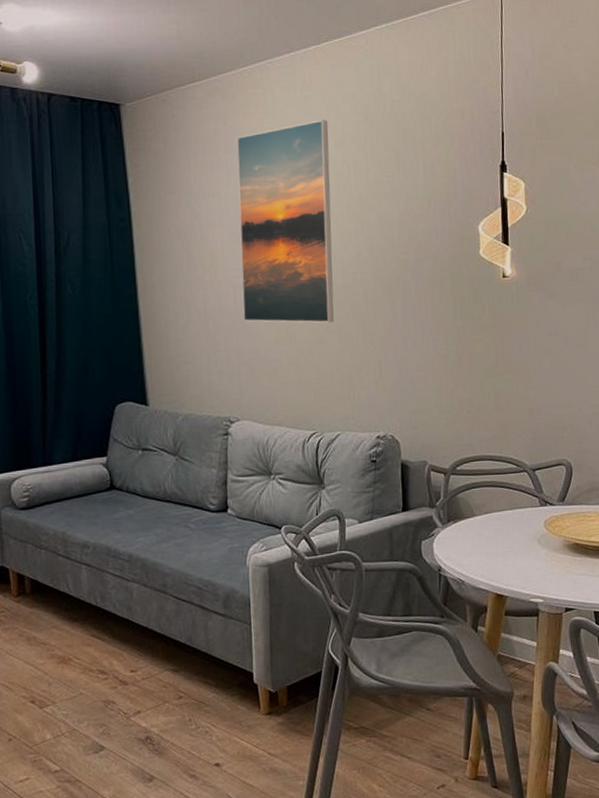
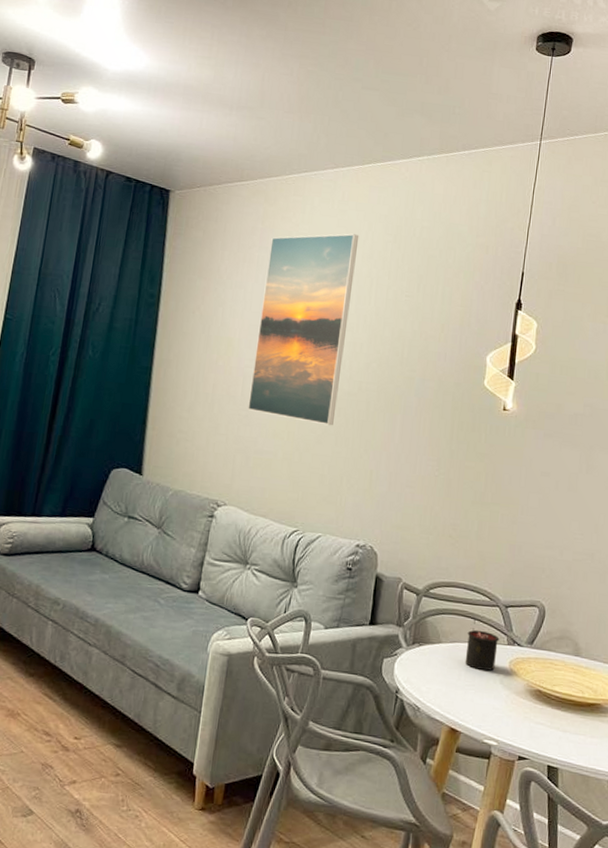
candle: none [499,488,532,535] -> present [465,619,500,671]

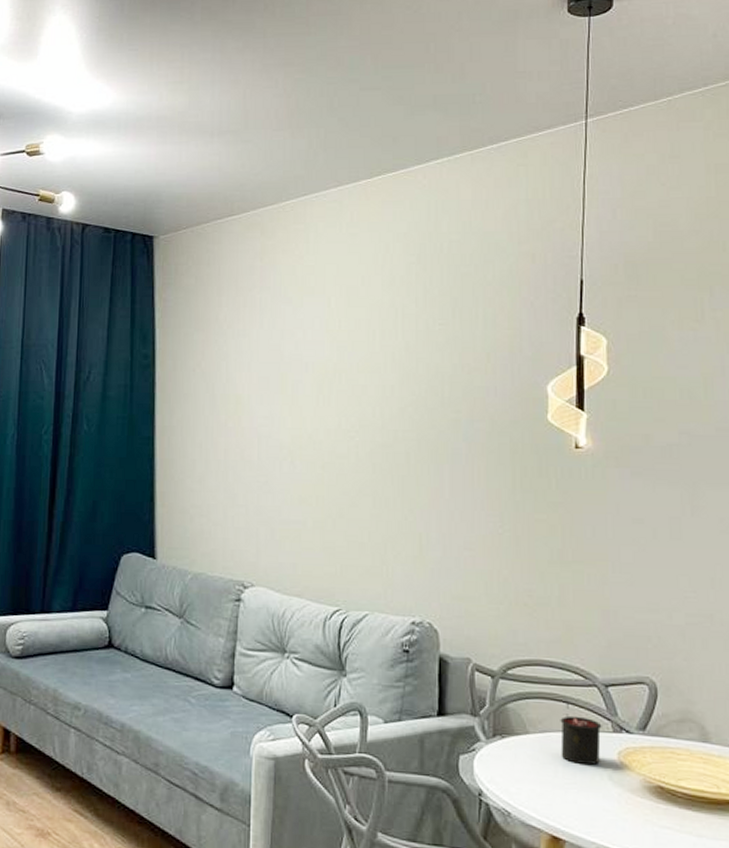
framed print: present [248,233,359,426] -> none [267,259,376,485]

